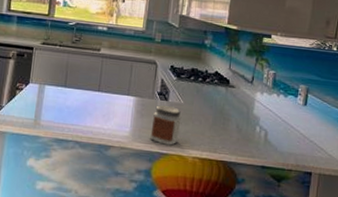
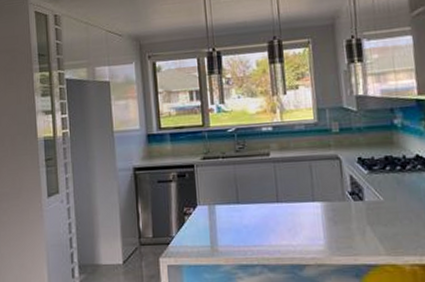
jar: present [150,105,182,146] -> none [349,206,387,254]

